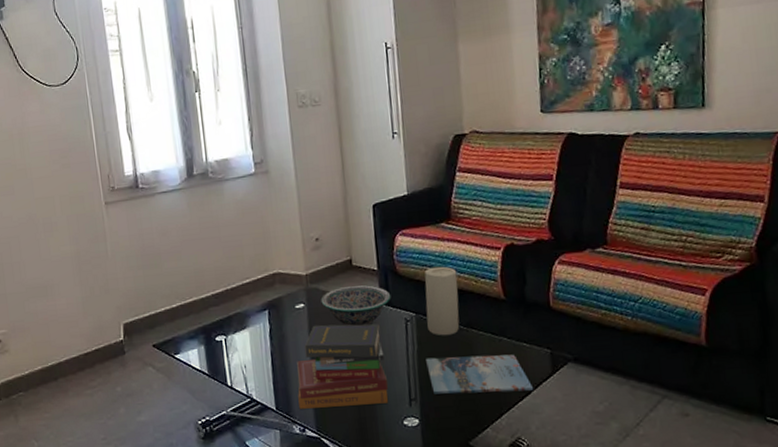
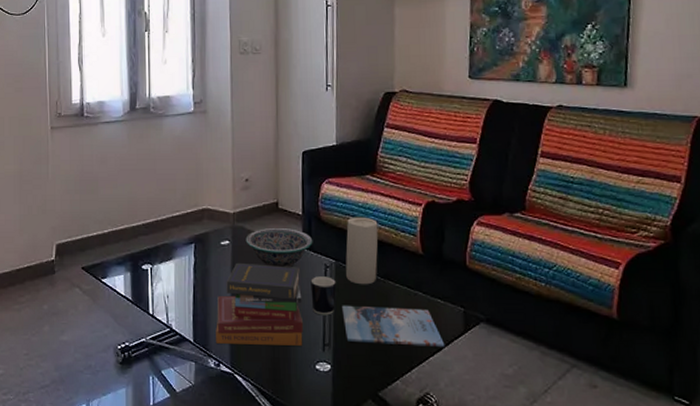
mug: none [391,330,419,371] -> present [310,275,337,315]

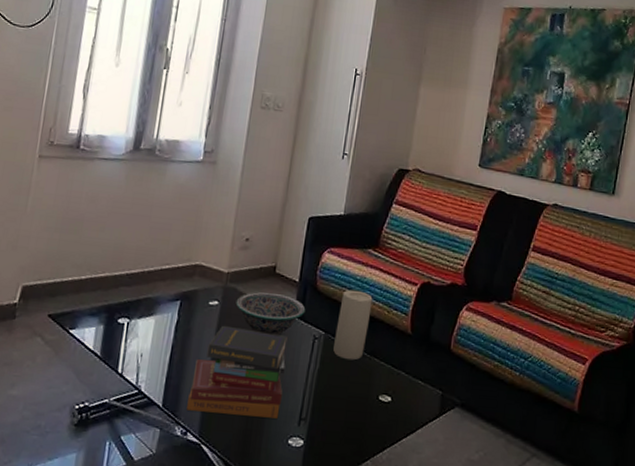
mug: present [310,275,337,315] -> none [294,346,323,389]
magazine: present [342,305,445,347] -> none [323,379,420,429]

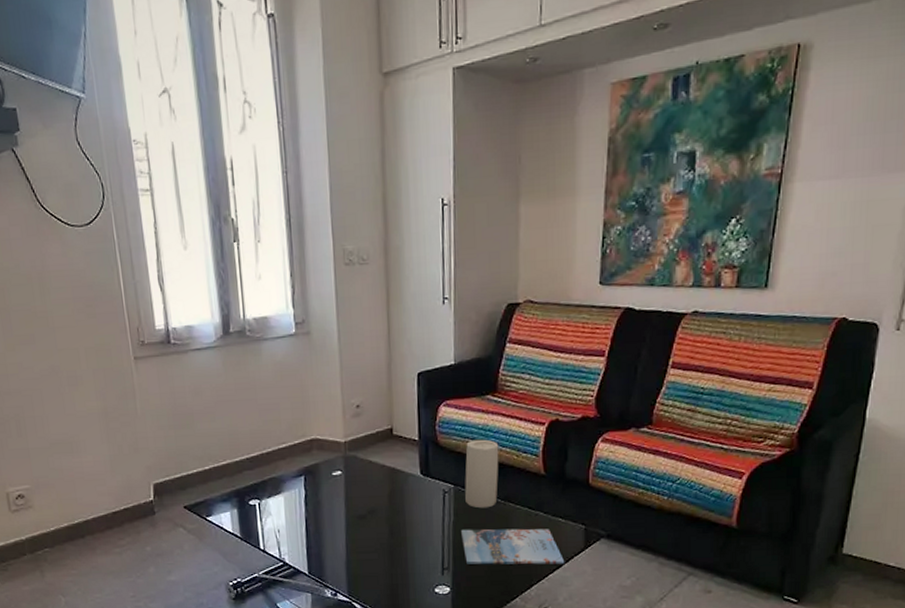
books: present [187,325,287,419] -> none [331,492,422,574]
decorative bowl: present [235,291,306,336] -> none [358,454,431,496]
magazine: none [323,379,420,429] -> present [461,528,565,565]

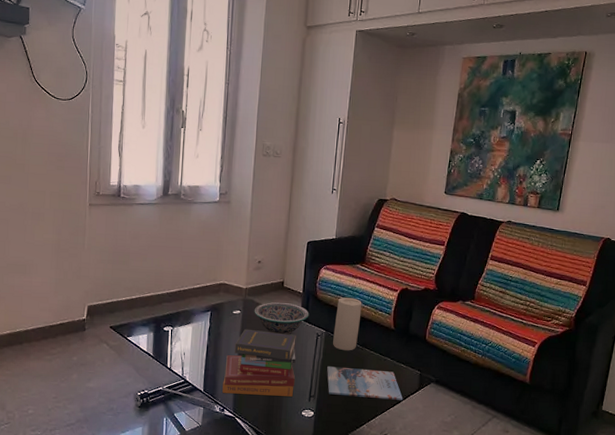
books: none [331,492,422,574] -> present [222,328,296,397]
decorative bowl: none [358,454,431,496] -> present [254,302,309,335]

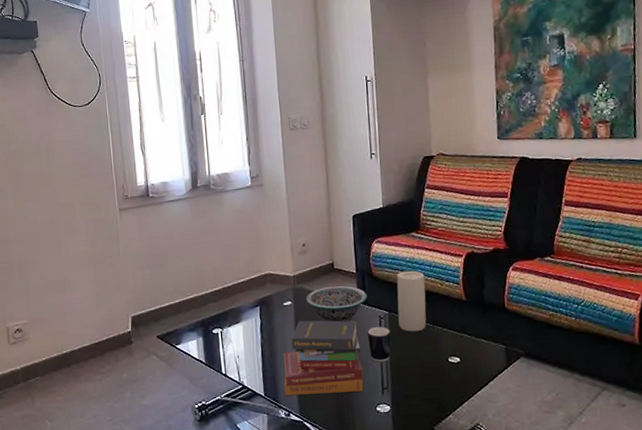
mug: none [303,342,325,374] -> present [367,326,391,362]
magazine: present [327,366,403,400] -> none [397,349,491,384]

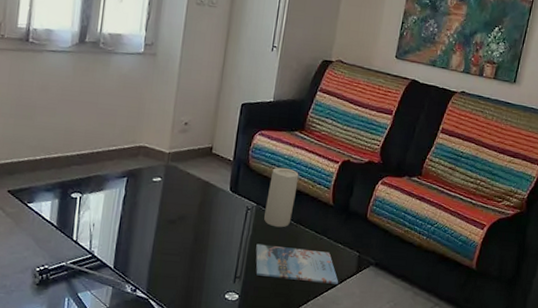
books: present [284,320,364,395] -> none [135,198,223,277]
decorative bowl: present [306,285,368,322] -> none [177,169,240,208]
mug: present [367,326,391,362] -> none [229,216,255,252]
magazine: none [397,349,491,384] -> present [255,244,339,284]

